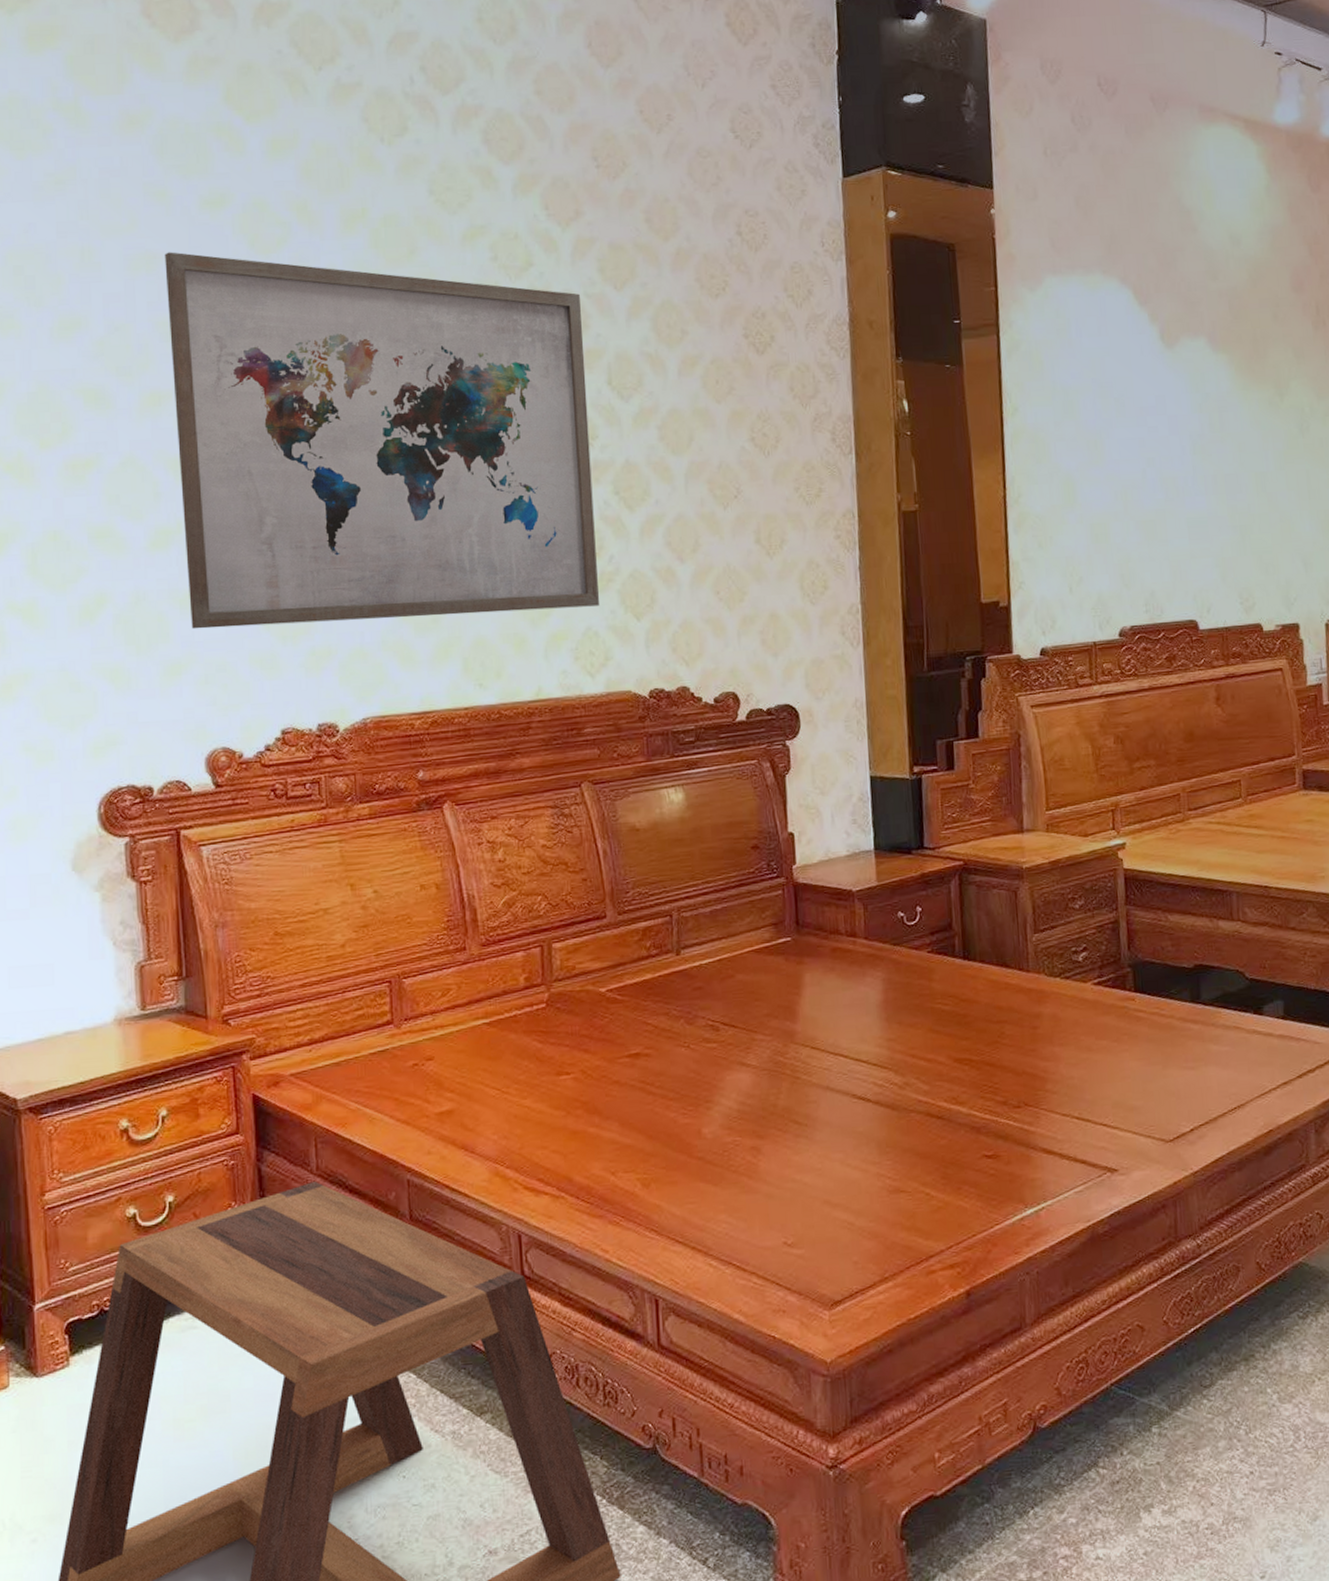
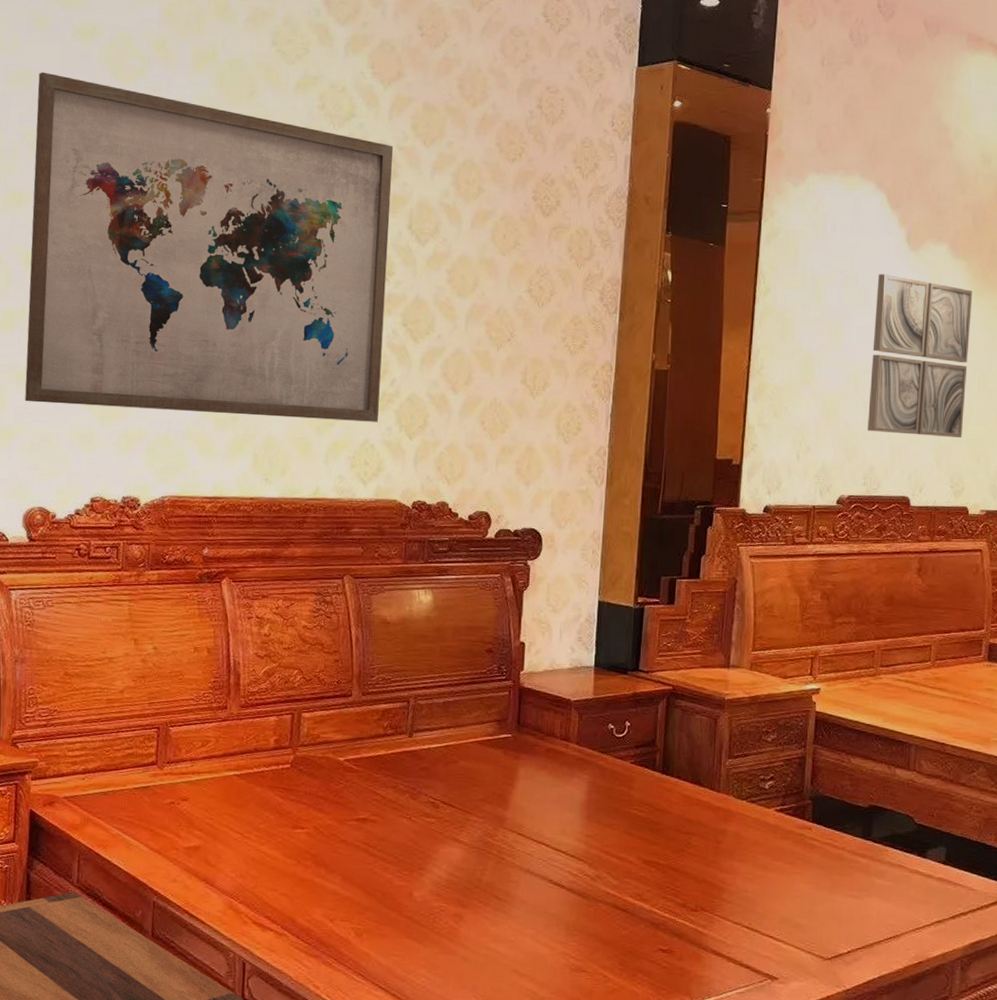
wall art: none [1134,377,1246,553] -> present [868,273,973,438]

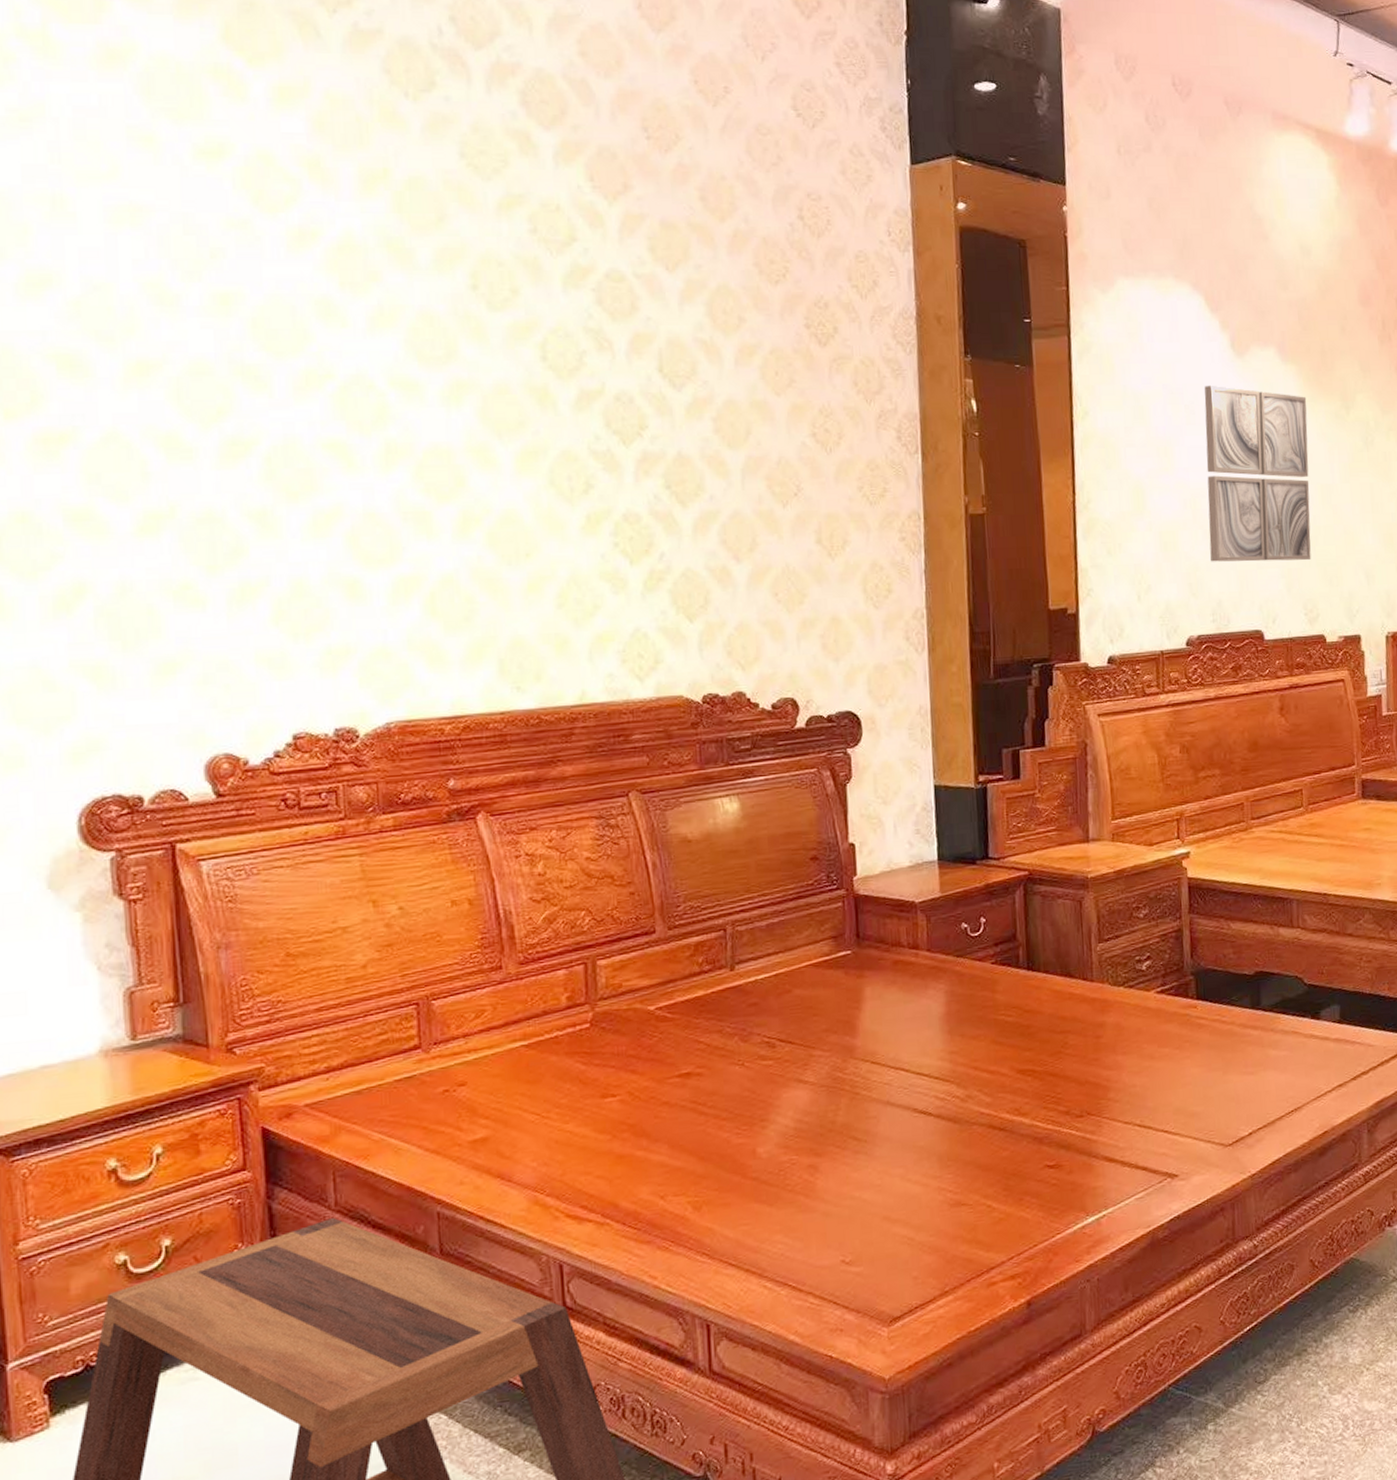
wall art: present [25,72,393,422] -> none [152,205,649,624]

